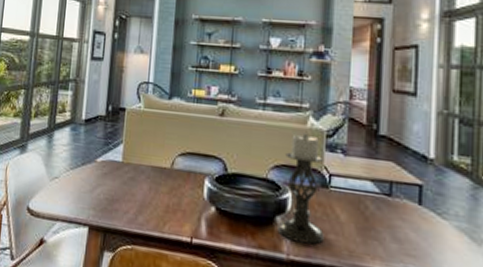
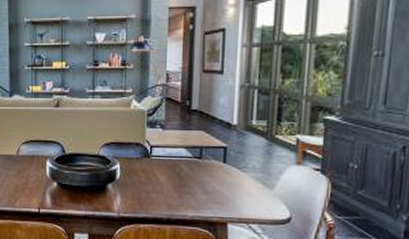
candle holder: present [277,133,325,245] -> none [109,114,147,203]

